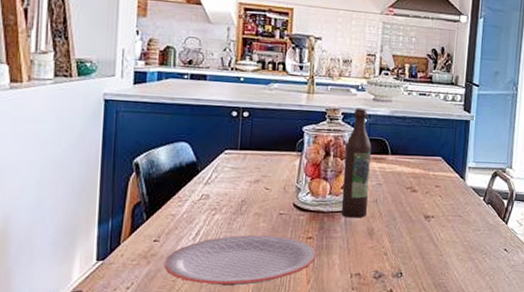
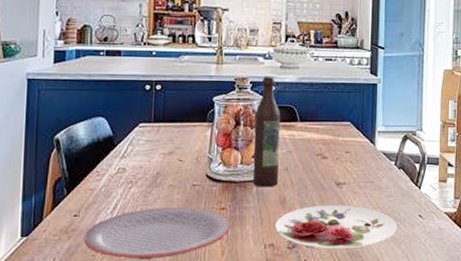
plate: none [362,237,483,279] -> present [275,205,398,248]

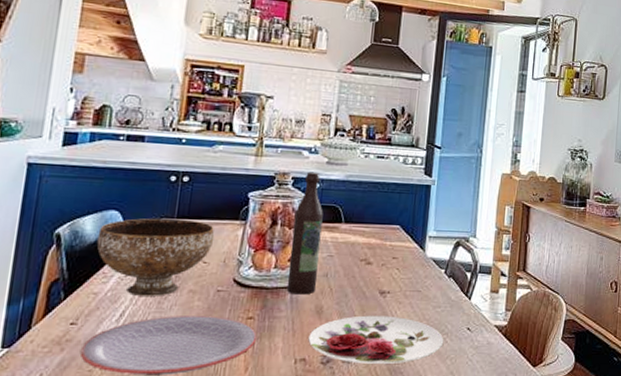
bowl: none [89,122,187,191] -> present [96,218,215,296]

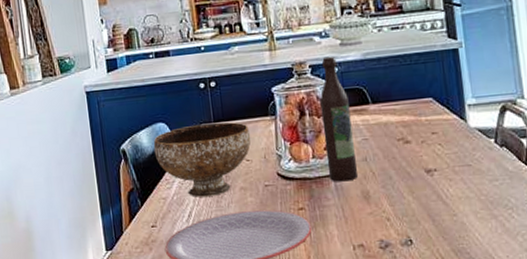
plate: present [308,315,444,364] -> none [361,194,510,246]

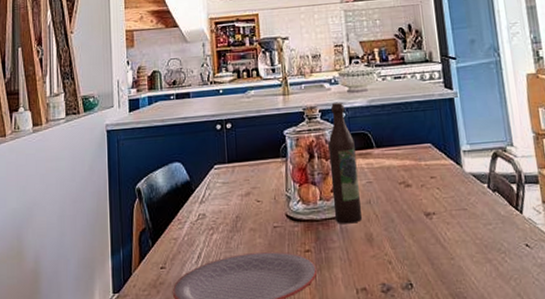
bowl: present [153,122,251,197] -> none [168,162,263,238]

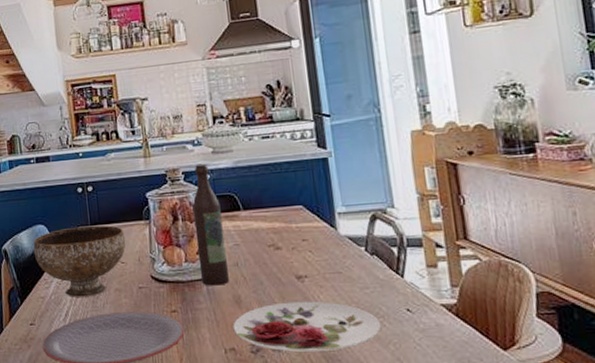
bowl: none [168,162,263,238] -> present [33,225,126,297]
plate: none [364,238,503,290] -> present [233,301,382,352]

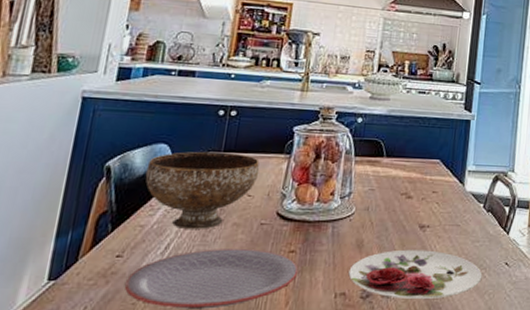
wine bottle: present [192,163,230,286] -> none [328,106,366,228]

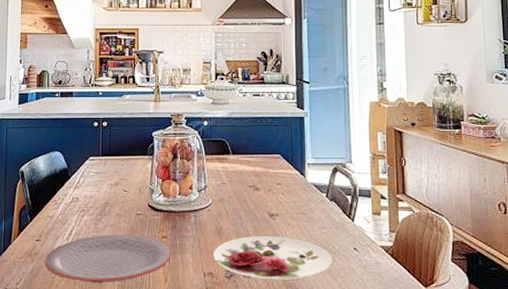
bowl: present [145,151,260,229] -> none [48,156,131,219]

